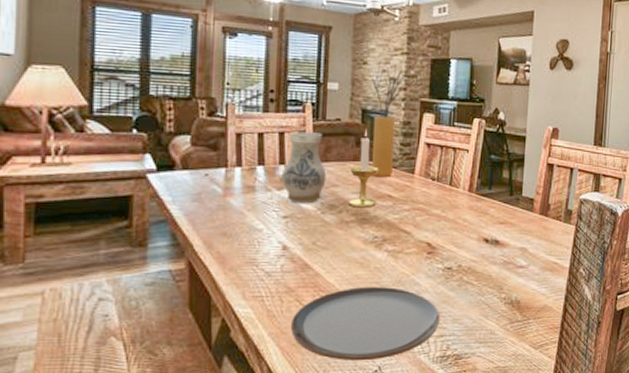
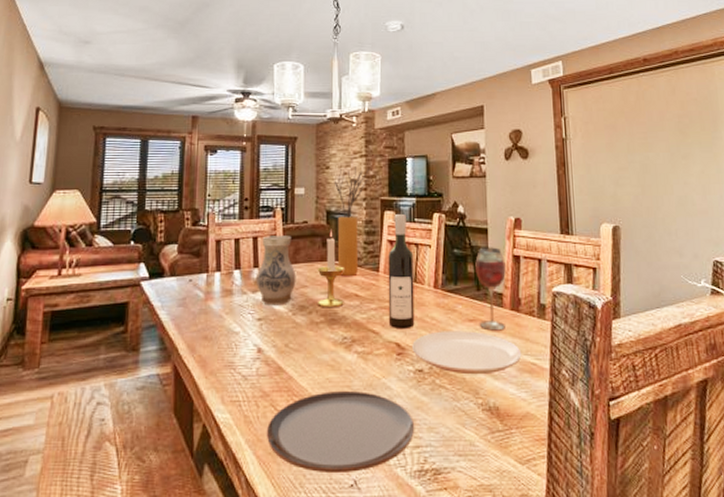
bottle: none [421,116,451,230] -> present [388,213,415,330]
plate: none [443,232,546,272] -> present [412,331,522,375]
wineglass: none [509,154,540,233] -> present [475,247,506,331]

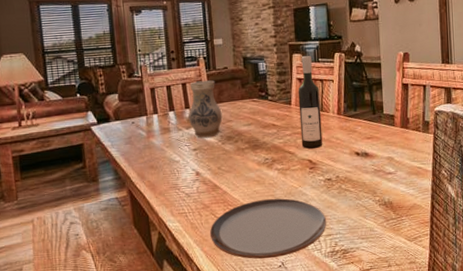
candlestick: present [317,230,344,308] -> none [239,73,264,137]
vase: present [334,166,369,277] -> none [247,17,278,111]
plate: present [412,331,522,375] -> none [322,146,410,180]
wineglass: present [475,247,506,331] -> none [371,78,397,145]

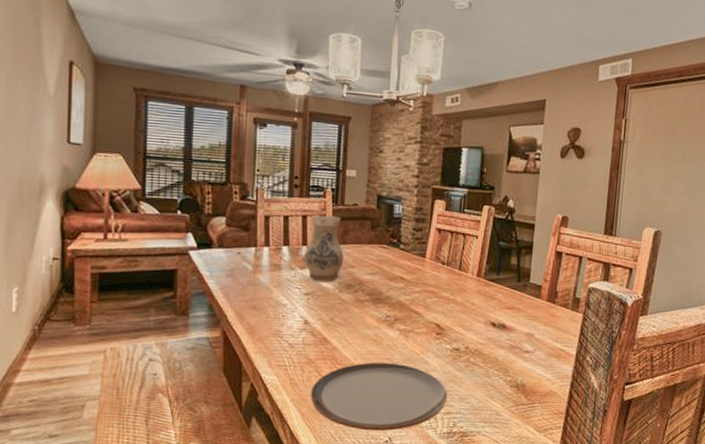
bottle: present [297,55,323,149] -> none [430,203,460,312]

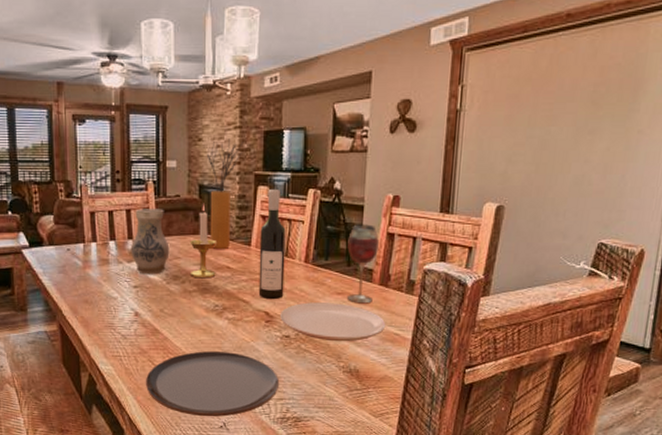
candlestick: none [363,214,392,289] -> present [189,204,216,279]
vase: none [385,153,424,261] -> present [206,139,244,250]
bottle: none [430,203,460,312] -> present [258,188,286,300]
plate: none [451,316,552,357] -> present [280,302,386,342]
wineglass: none [516,241,548,319] -> present [346,224,379,304]

